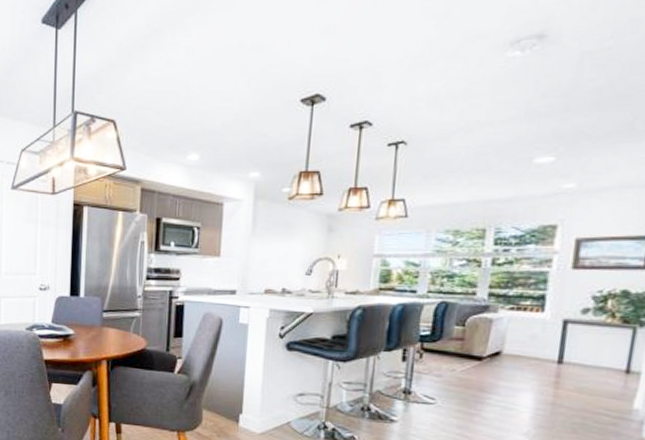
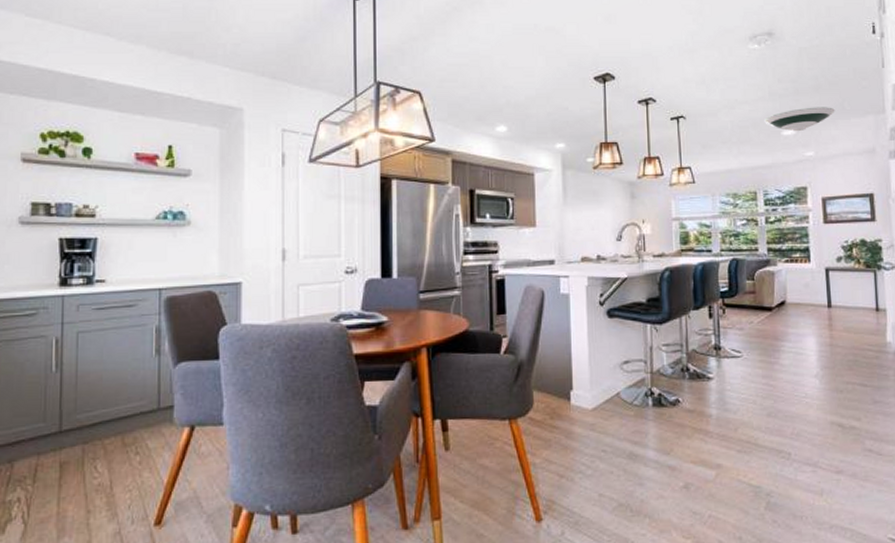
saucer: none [512,127,620,159] -> present [764,107,835,132]

